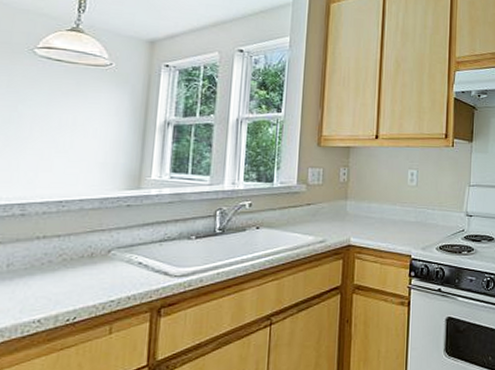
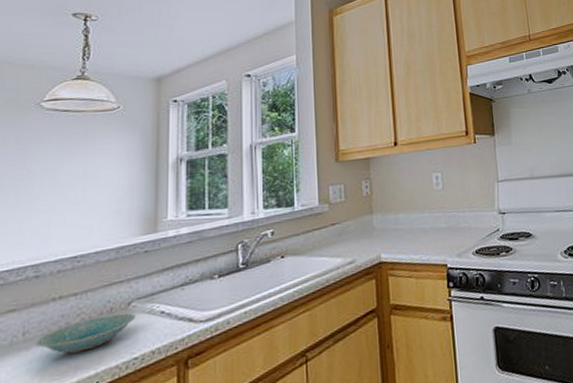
bowl: none [18,259,116,289] -> present [35,312,136,354]

